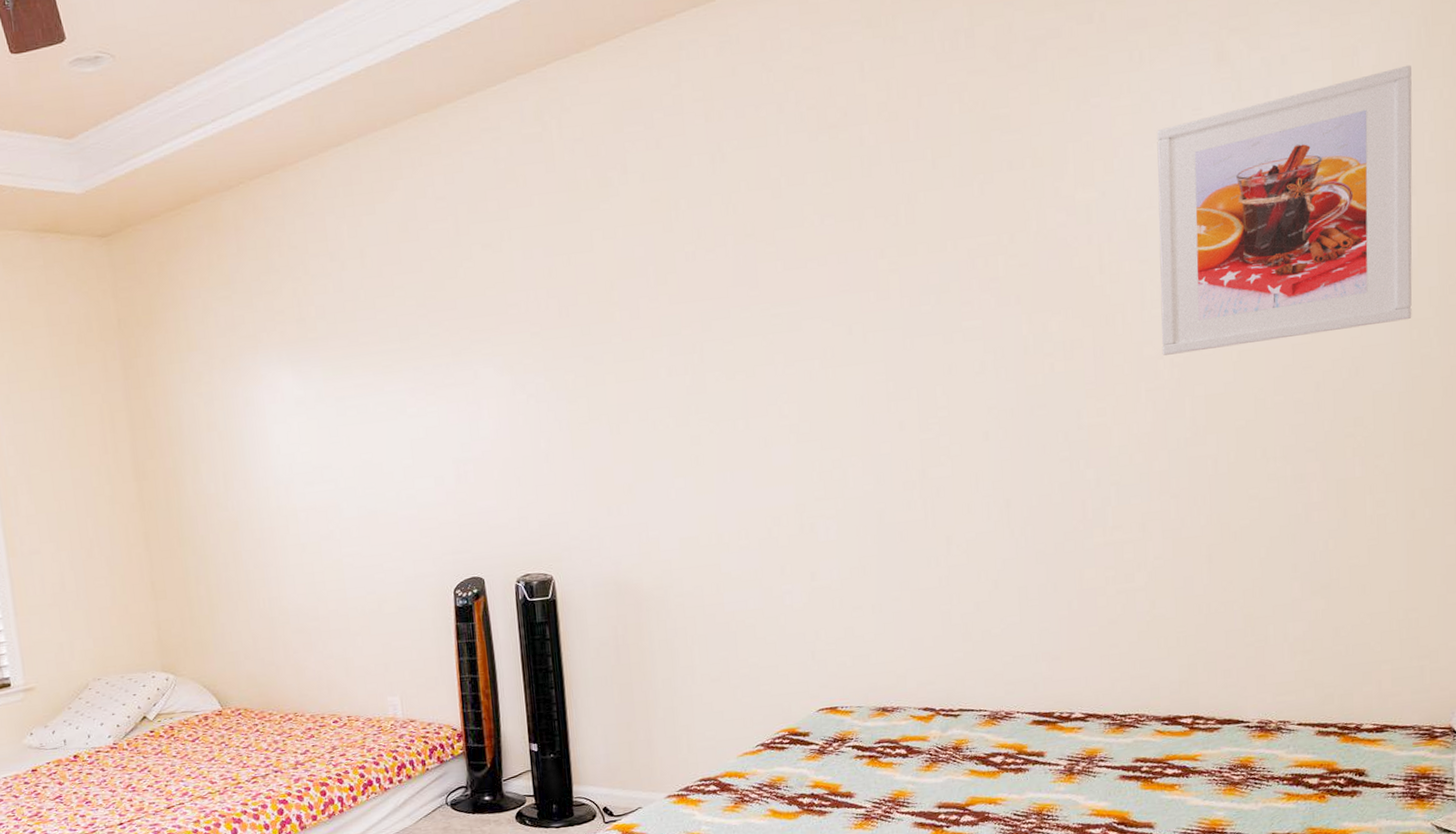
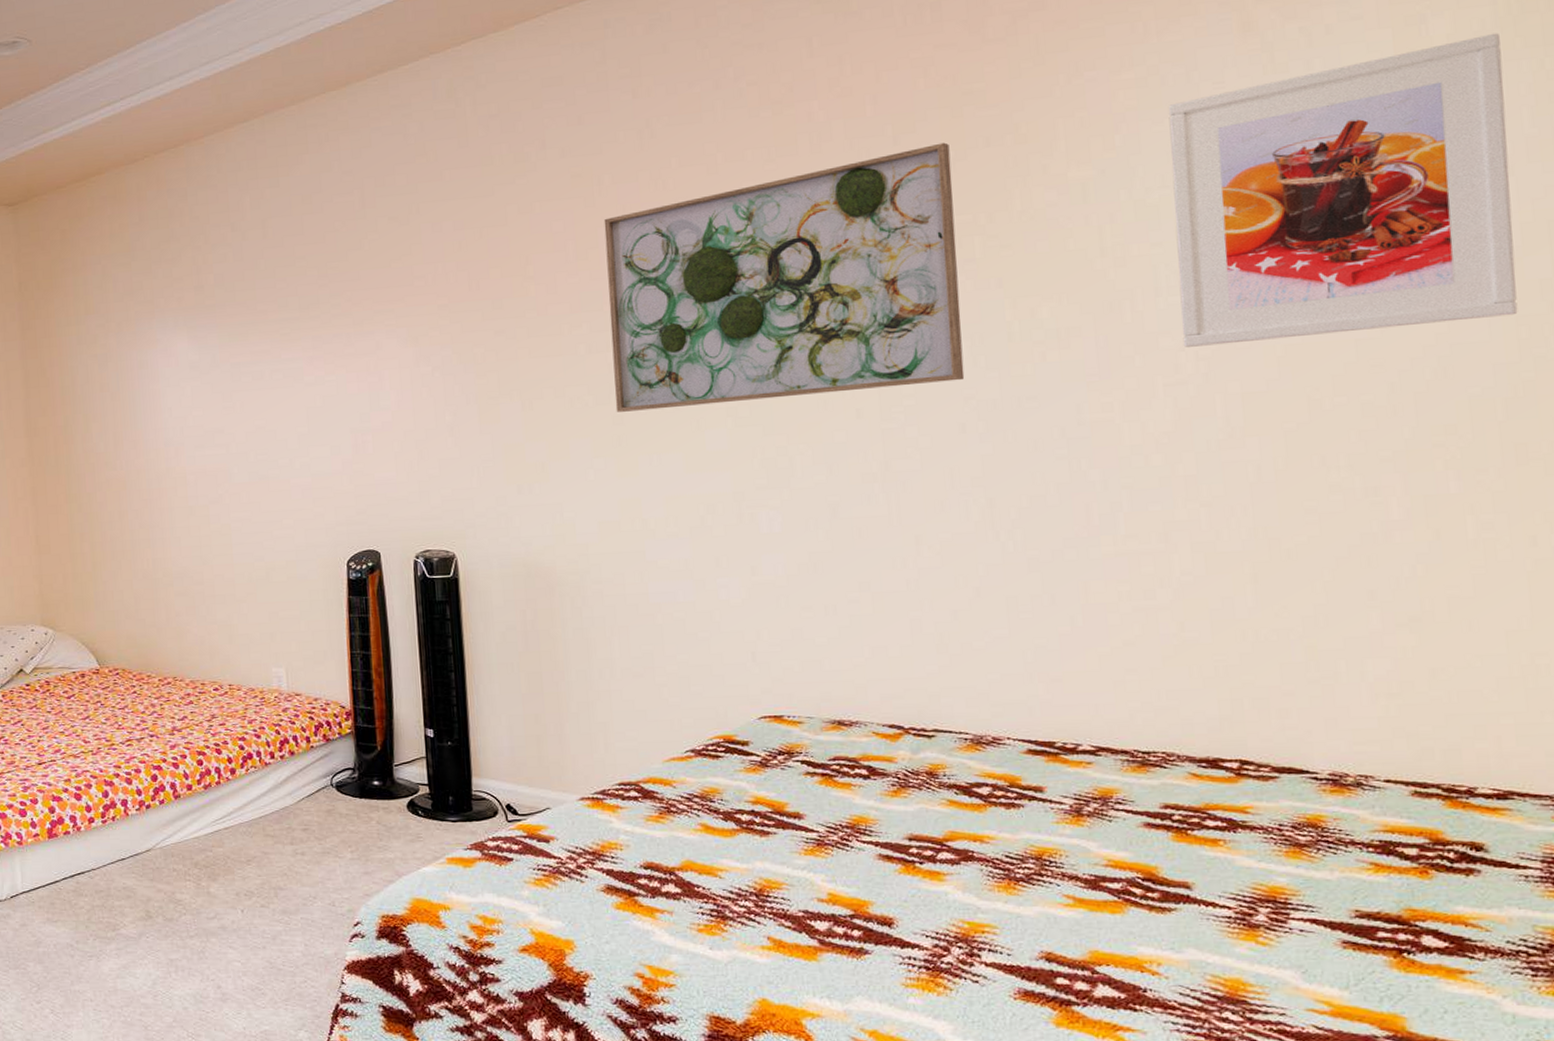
wall art: none [681,166,989,433] -> present [604,142,965,412]

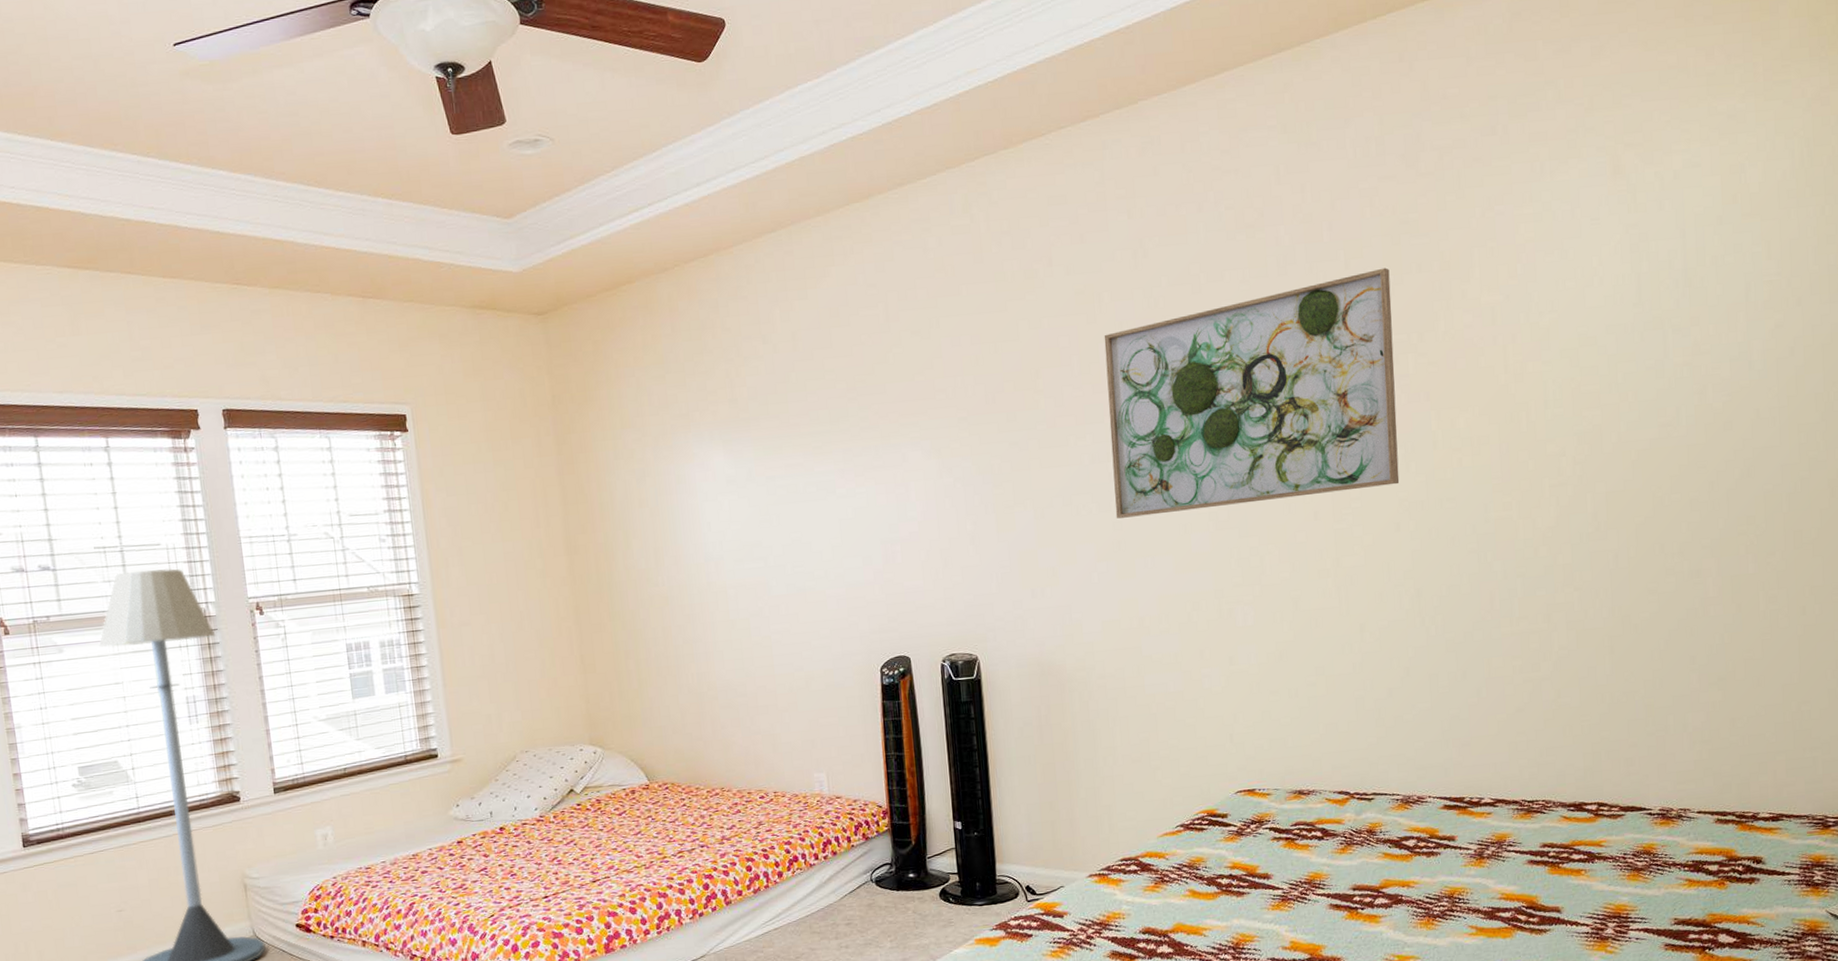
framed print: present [1168,33,1518,347] -> none [1557,182,1800,453]

